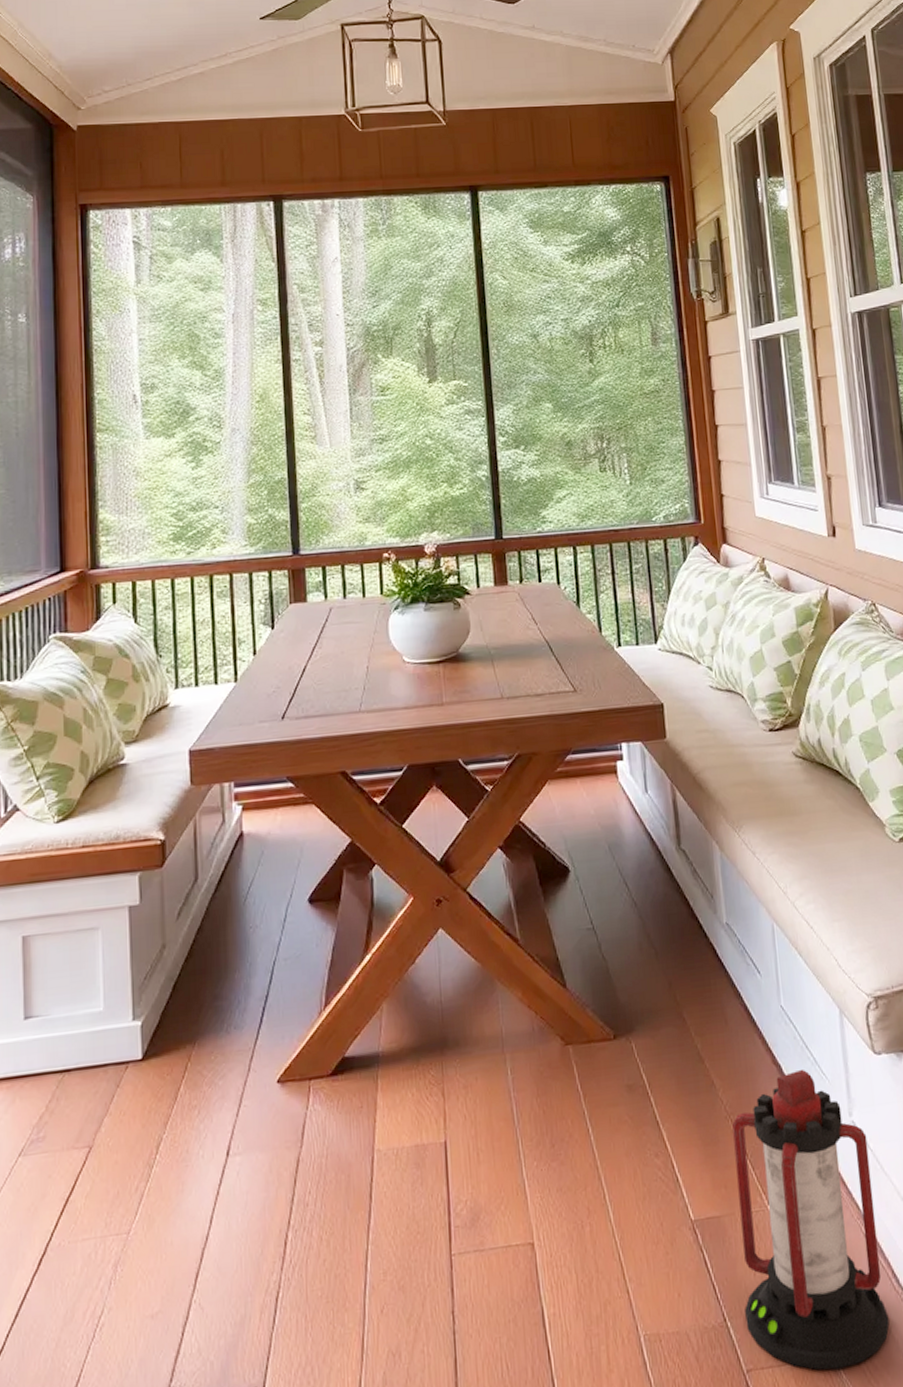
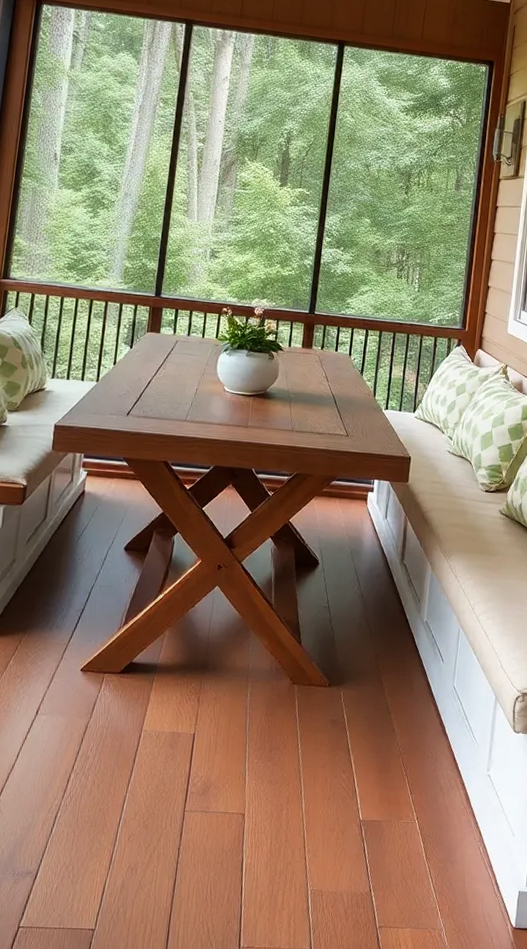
lantern: present [732,1069,890,1371] -> none [384,732,497,938]

